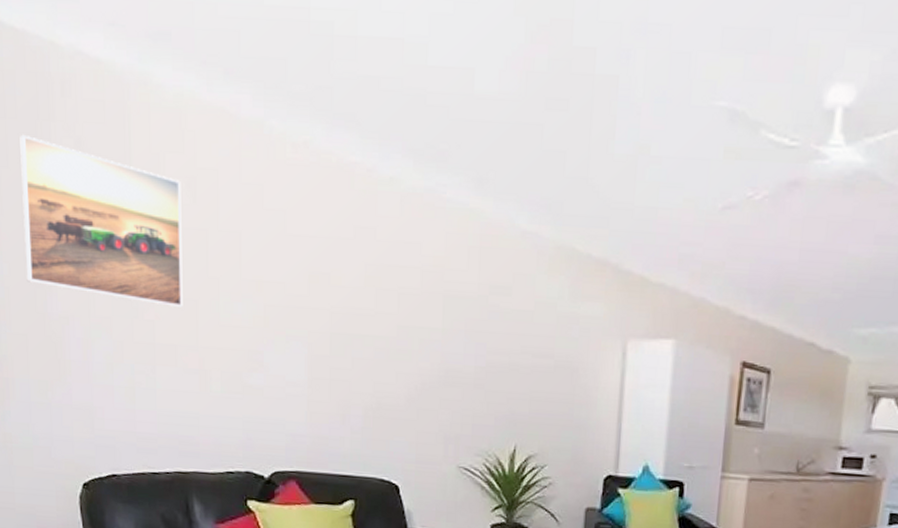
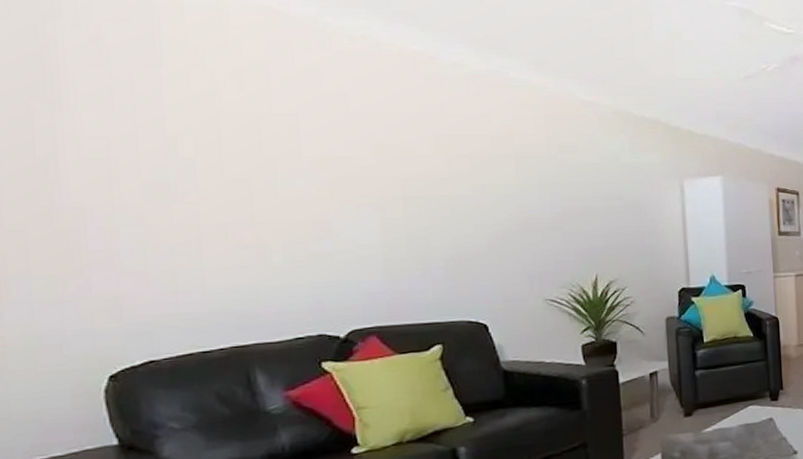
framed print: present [20,134,183,307] -> none [13,32,233,188]

